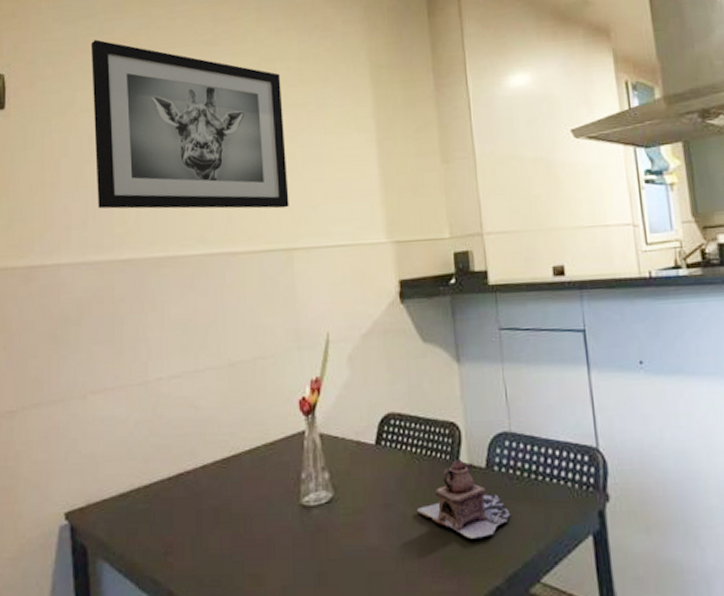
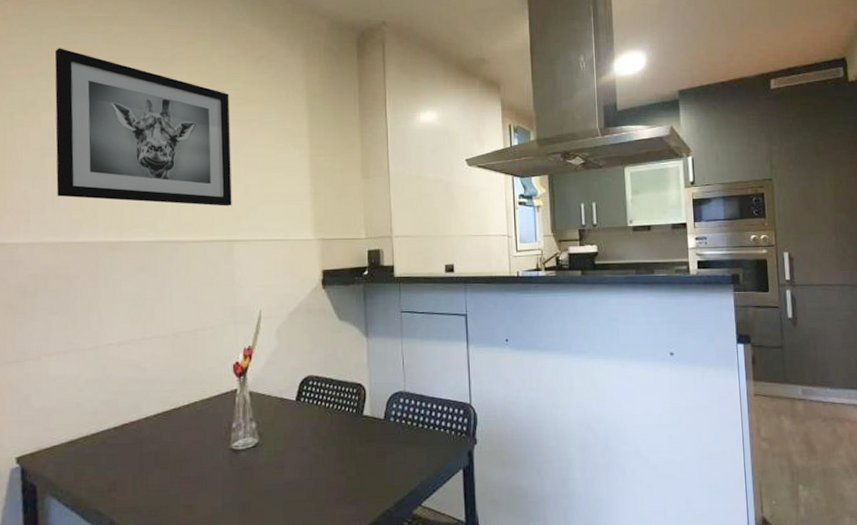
teapot: present [416,458,511,539] -> none [327,411,402,473]

